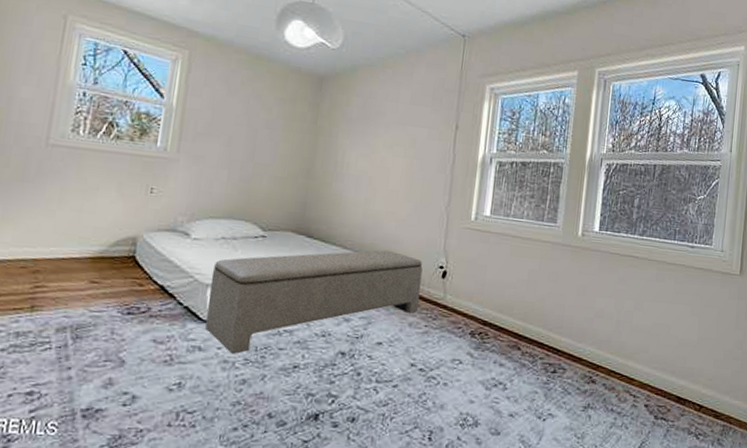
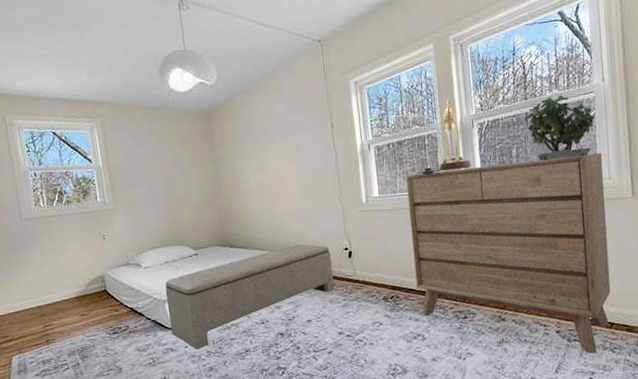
dresser: none [508,200,719,437] -> present [406,153,611,353]
table lamp: none [534,130,592,208] -> present [416,99,471,174]
potted plant: none [651,154,718,223] -> present [524,94,595,161]

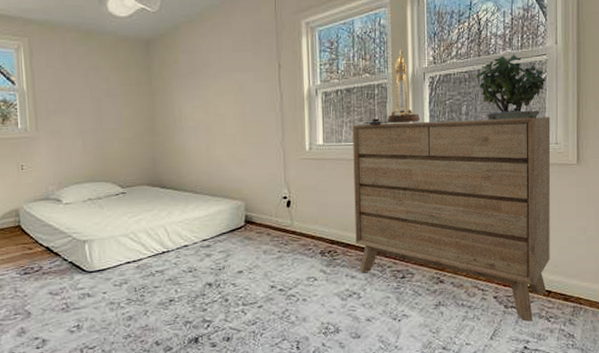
bench: present [165,244,334,350] -> none [86,189,269,296]

